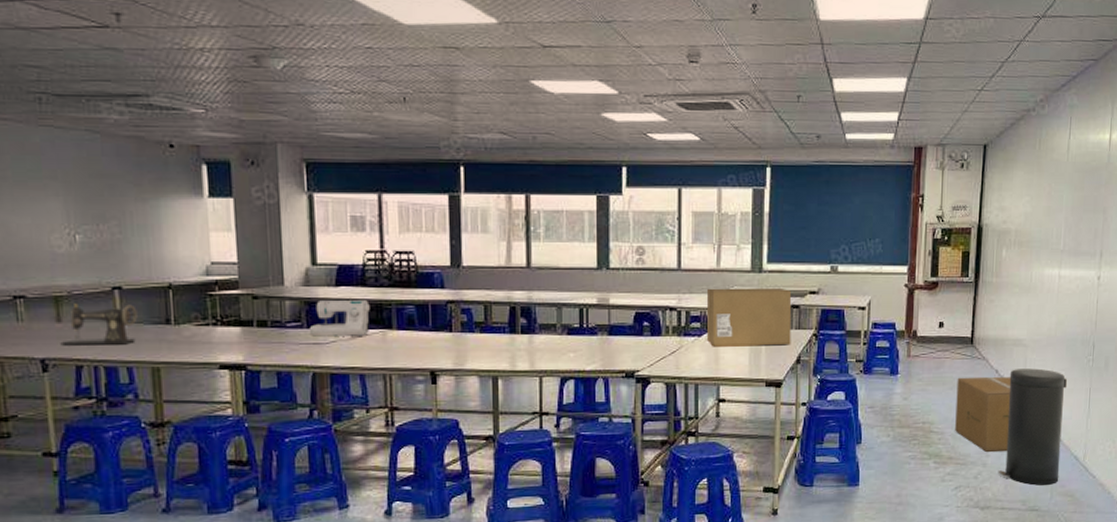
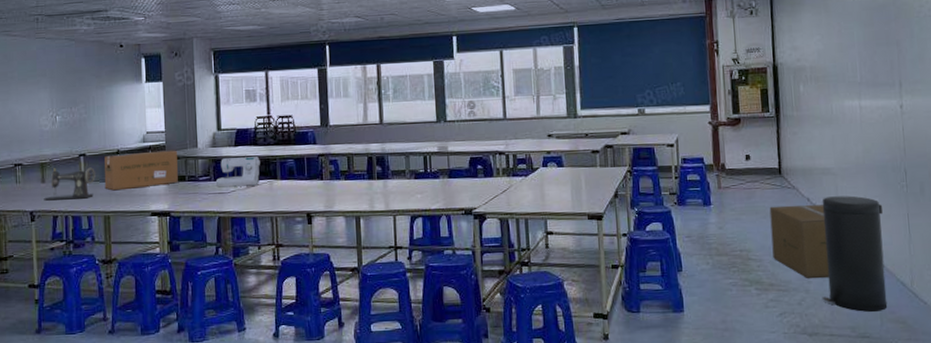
box: none [150,287,257,336] -> present [104,150,178,191]
box: present [706,287,792,347] -> none [529,130,608,185]

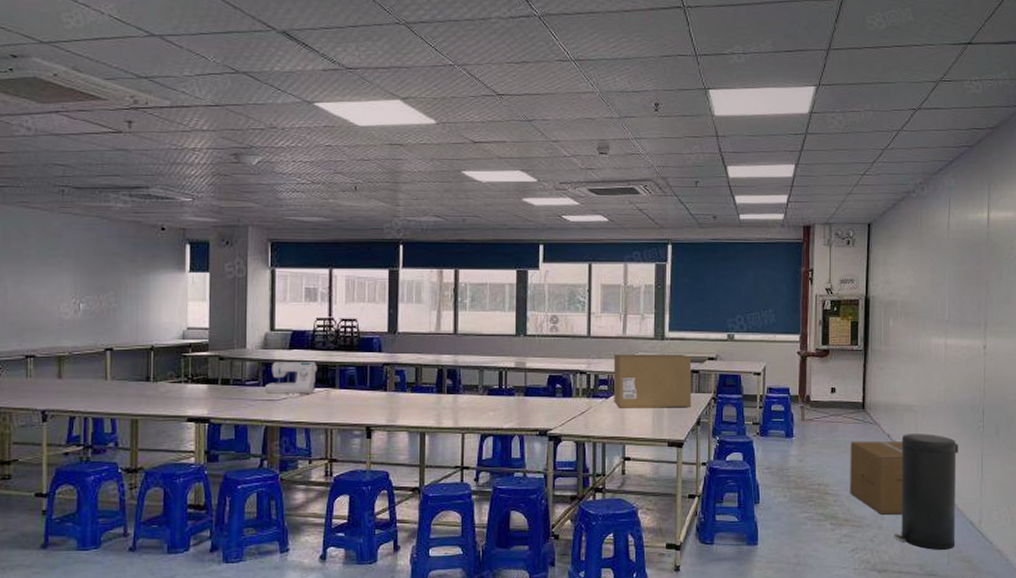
sewing machine: present [44,164,96,201] -> none [59,359,123,399]
box: present [104,150,178,191] -> none [133,349,223,392]
box: none [529,130,608,185] -> present [613,354,692,408]

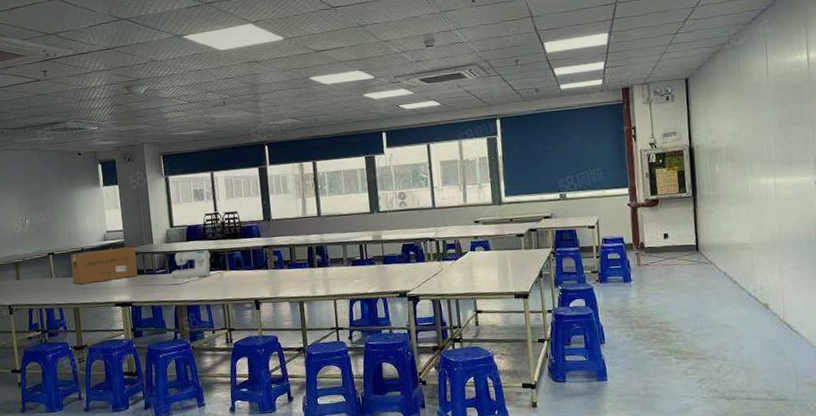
box: none [133,349,223,392] -> present [71,246,138,285]
box: present [613,354,692,408] -> none [457,215,533,268]
box: present [850,440,903,516] -> none [687,278,746,347]
pedal bin: present [894,434,958,550] -> none [738,268,803,377]

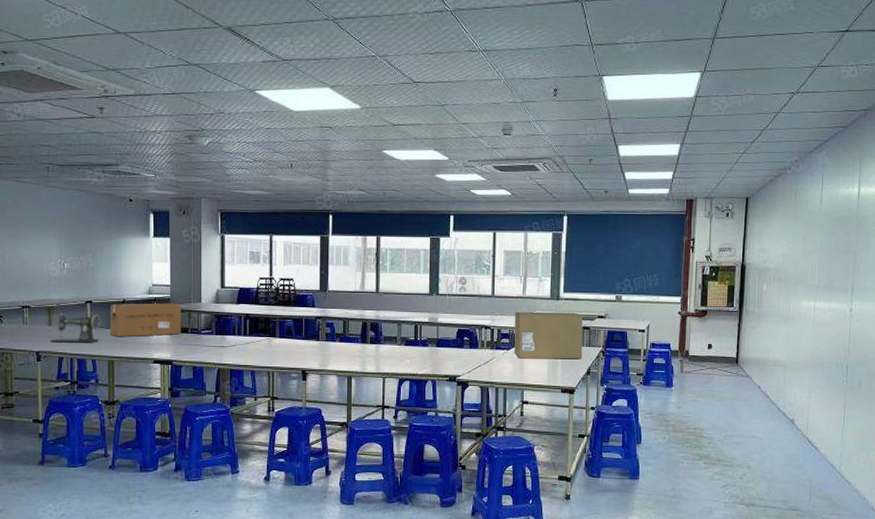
sewing machine: none [19,262,64,296] -> present [50,310,101,343]
sewing machine: present [171,249,211,279] -> none [217,312,260,343]
box: none [457,215,533,268] -> present [514,311,583,360]

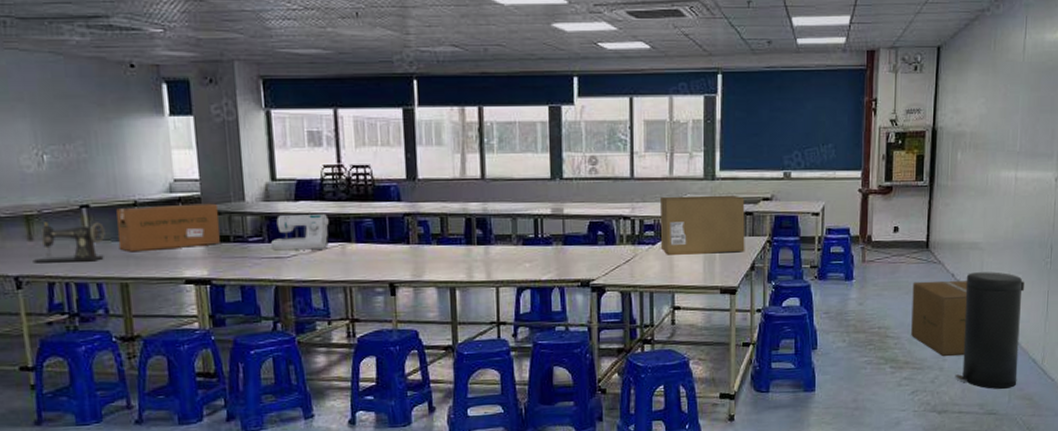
sewing machine: none [217,312,260,343] -> present [270,211,329,252]
box: none [723,391,772,457] -> present [911,280,967,356]
pedal bin: none [761,386,823,488] -> present [955,272,1024,389]

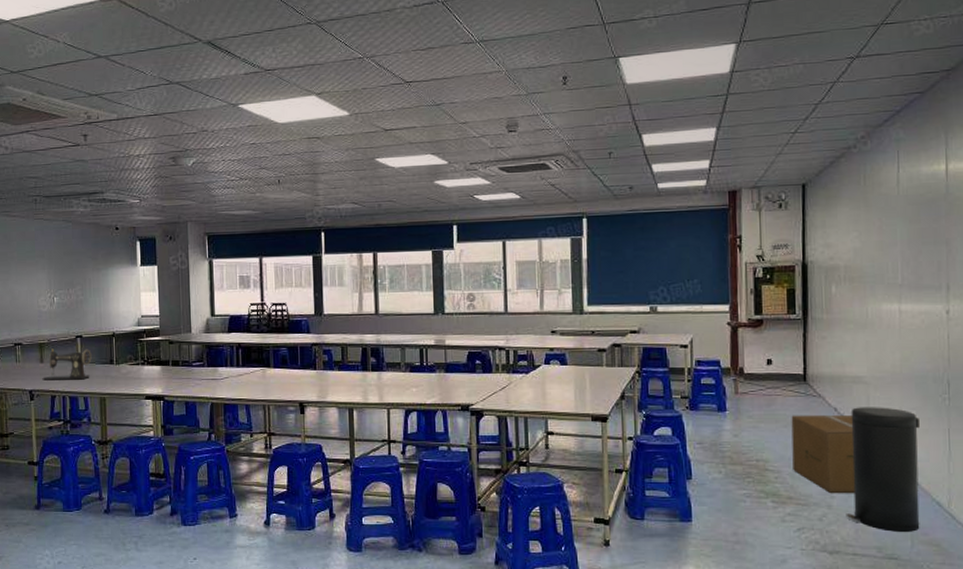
box: present [116,203,220,252] -> none [100,334,172,373]
sewing machine: present [270,211,329,252] -> none [208,341,253,375]
box: present [659,194,745,255] -> none [531,328,615,383]

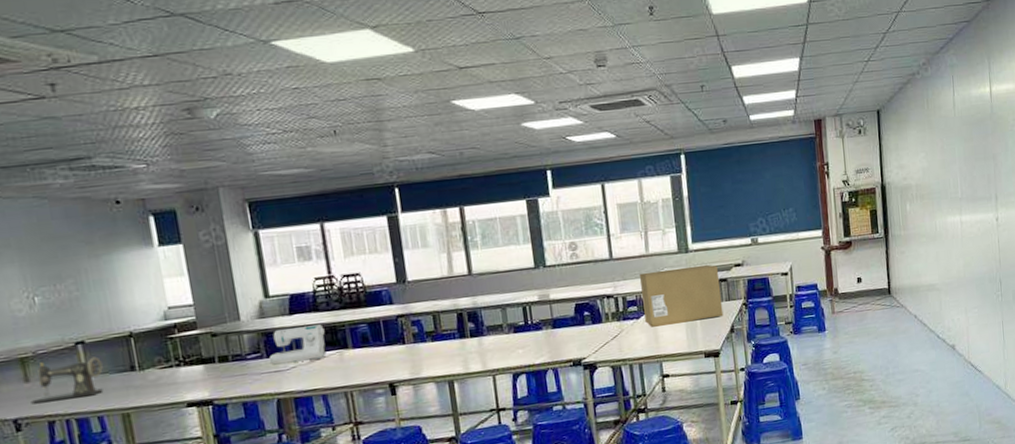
sewing machine: none [208,341,253,375] -> present [268,323,327,365]
box: none [531,328,615,383] -> present [639,264,724,327]
box: present [791,414,855,494] -> none [880,320,935,392]
pedal bin: present [846,407,920,532] -> none [927,309,985,418]

